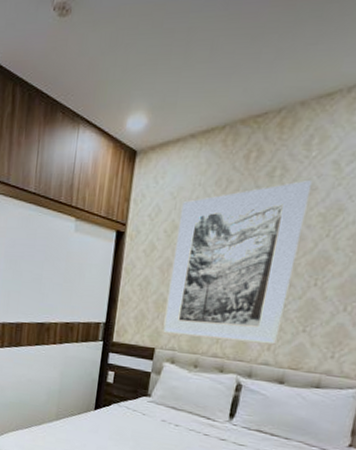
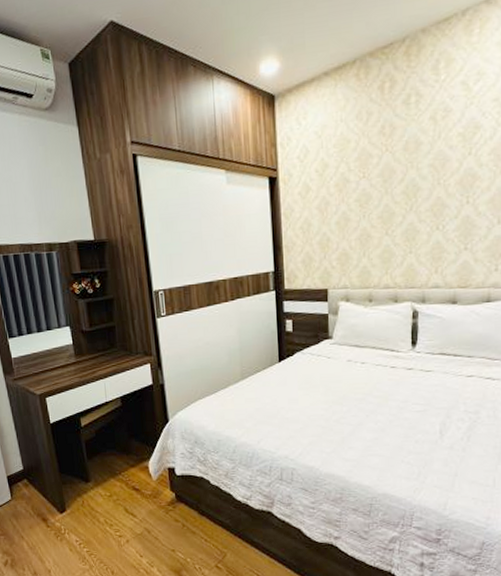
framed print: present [163,181,311,345] -> none [329,103,446,273]

